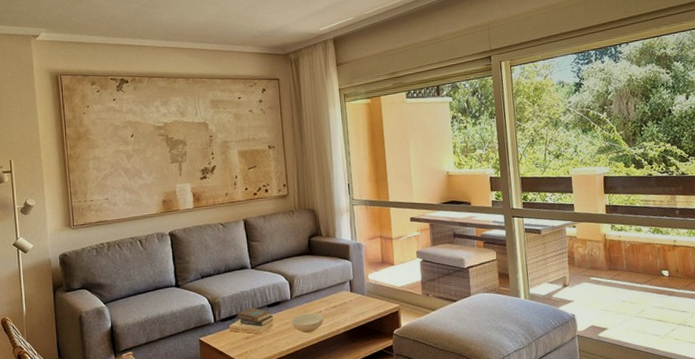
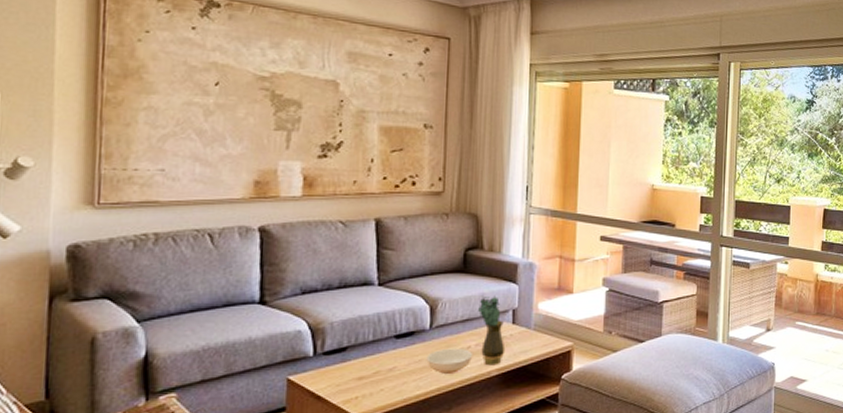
books: present [229,307,274,334] -> none [336,337,403,374]
vase: none [324,270,348,325] -> present [478,295,506,366]

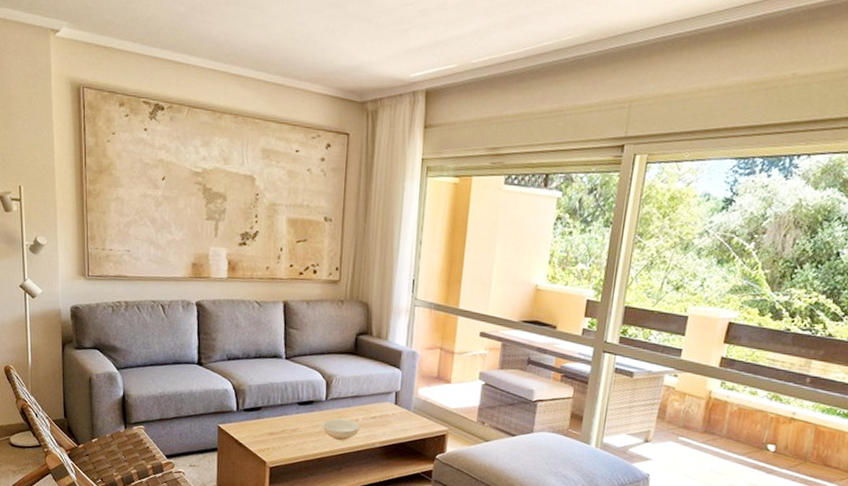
vase: present [478,295,506,366] -> none [366,376,388,439]

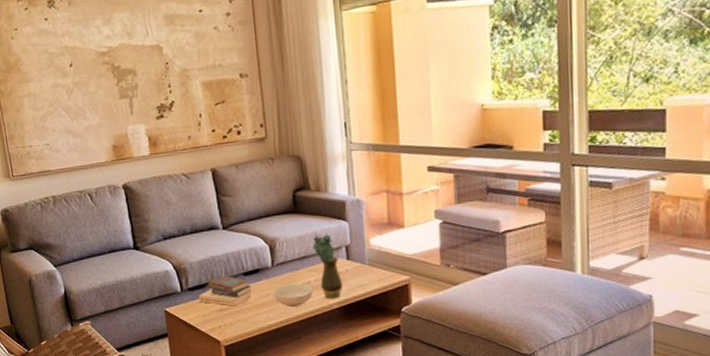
books: none [253,401,304,432] -> present [199,275,252,307]
vase: none [366,376,388,439] -> present [313,233,344,299]

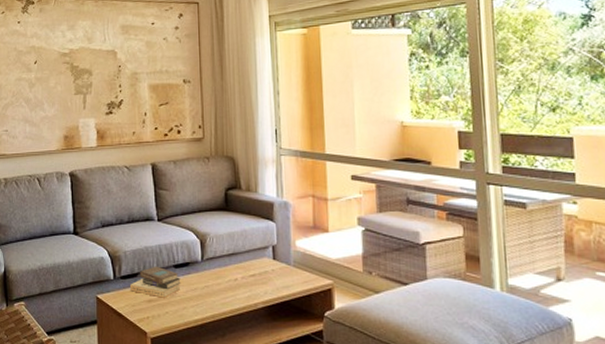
bowl: present [272,283,314,307] -> none [201,279,240,303]
vase: present [313,233,344,299] -> none [241,232,269,298]

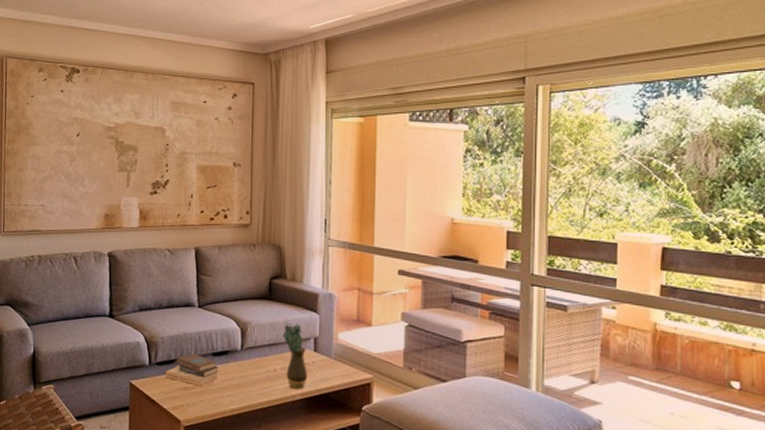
vase: none [241,232,269,298] -> present [283,322,308,390]

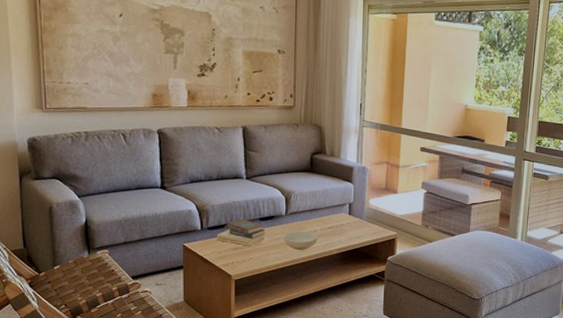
bowl: none [239,369,279,393] -> present [283,230,319,250]
vase: present [283,322,308,390] -> none [322,191,344,246]

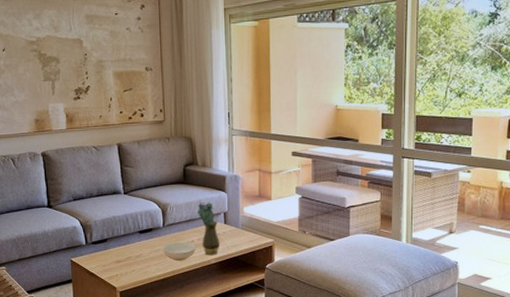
books: present [217,218,266,246] -> none [101,232,145,259]
vase: none [322,191,344,246] -> present [197,201,220,256]

